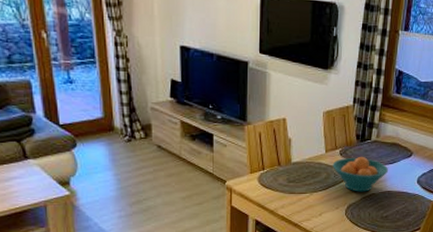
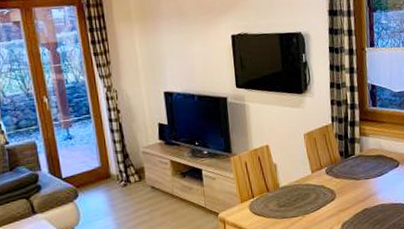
fruit bowl: present [332,156,389,192] -> none [320,172,378,209]

